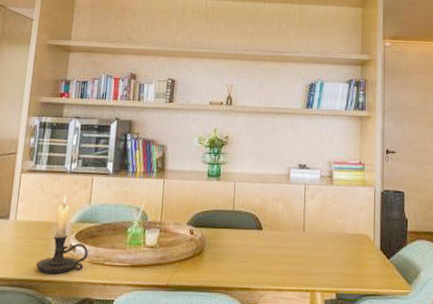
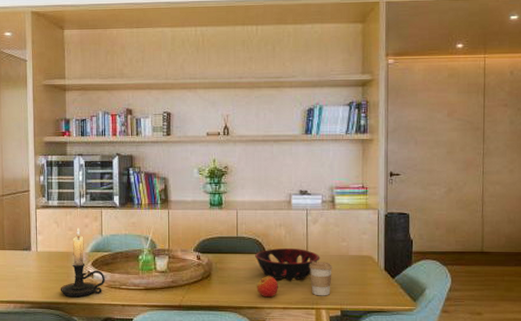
apple: none [250,254,273,278] -> present [256,276,278,298]
decorative bowl: none [251,224,317,260] -> present [255,248,320,281]
coffee cup: none [305,239,330,277] -> present [309,262,333,296]

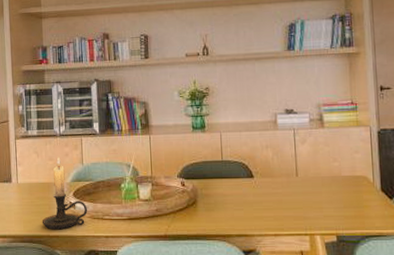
decorative bowl: present [255,248,320,281] -> none [242,171,311,206]
apple: present [256,276,278,298] -> none [245,201,268,224]
coffee cup: present [309,262,333,296] -> none [299,184,326,221]

